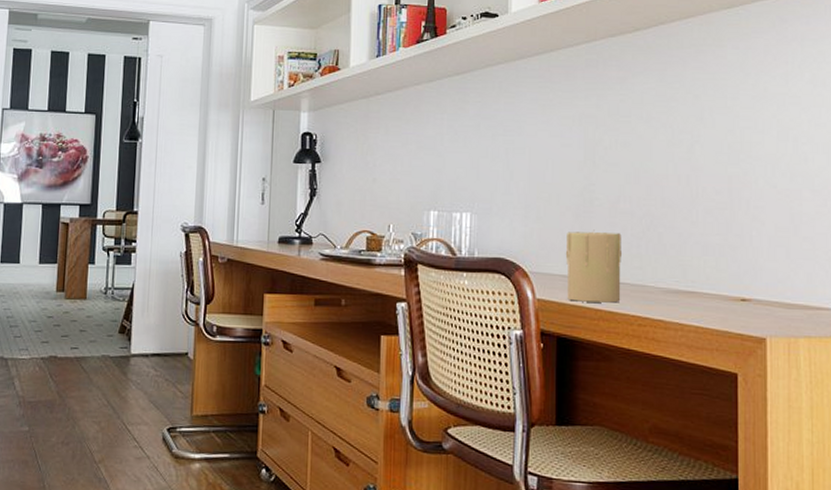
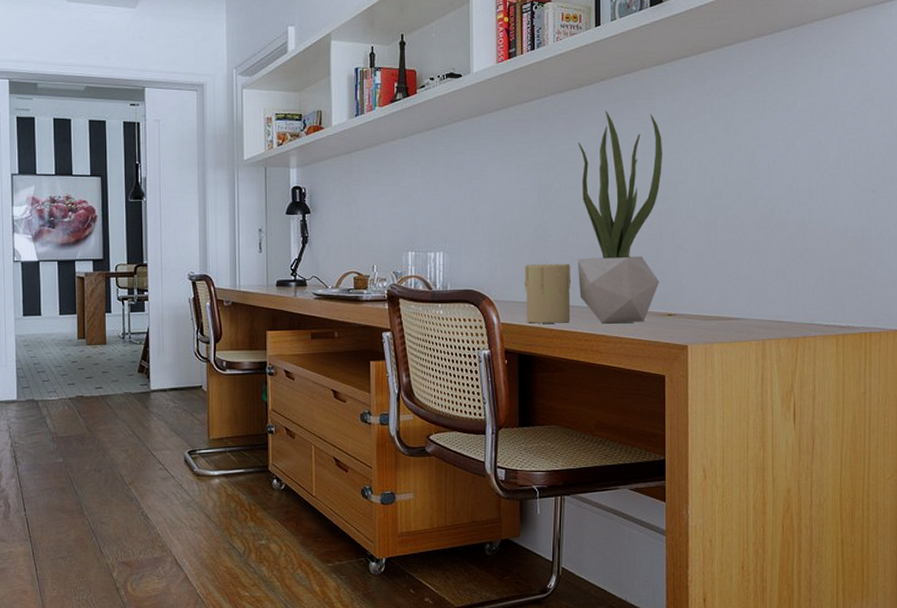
potted plant: none [629,57,735,307] -> present [577,110,663,323]

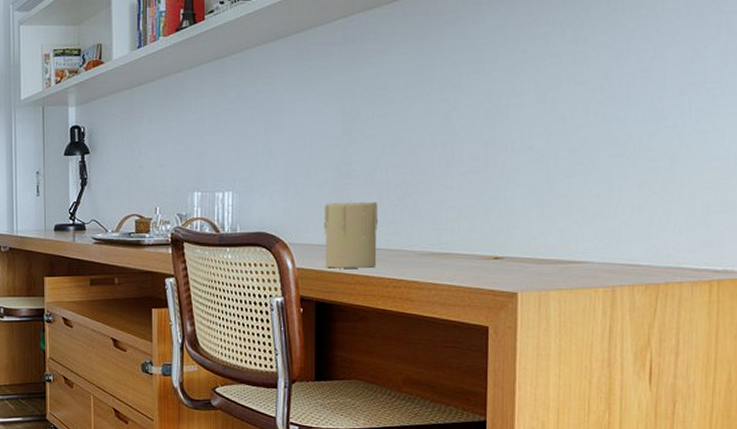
potted plant: present [577,110,663,323] -> none [385,26,493,267]

